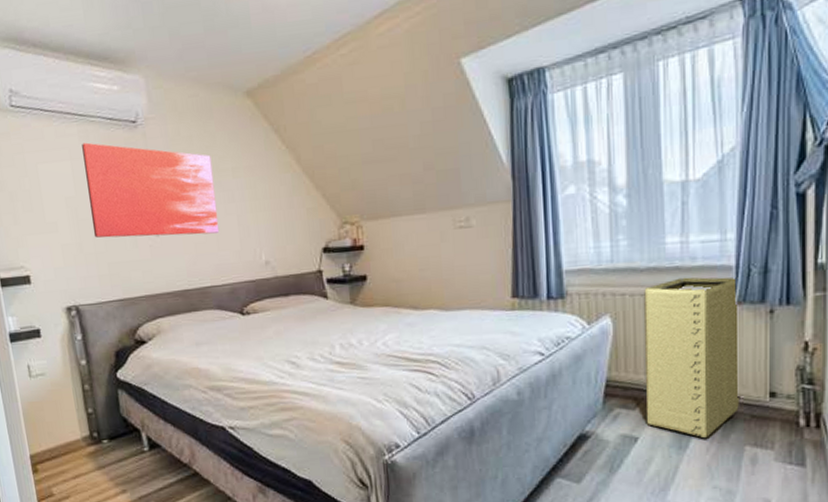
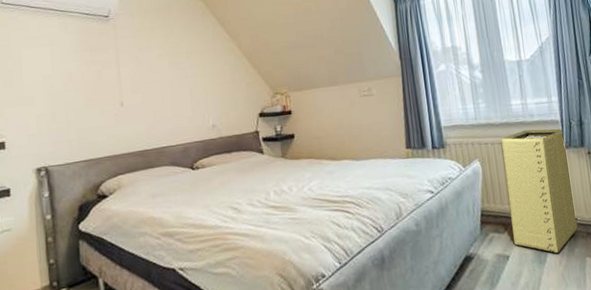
wall art: present [82,142,220,238] -> none [61,32,175,109]

